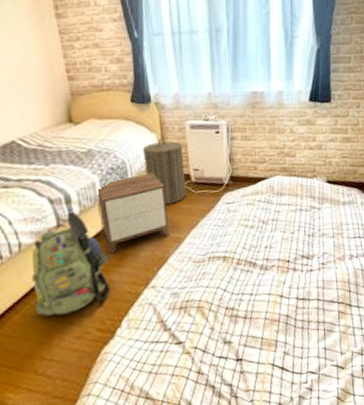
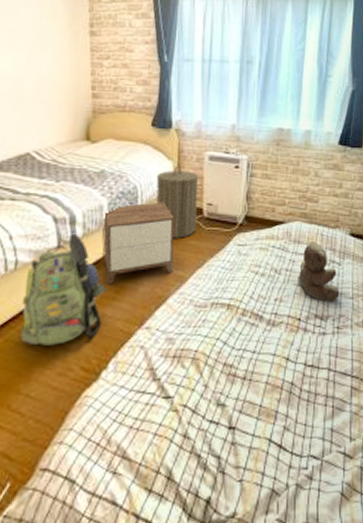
teddy bear: none [283,192,322,243] -> present [298,242,340,302]

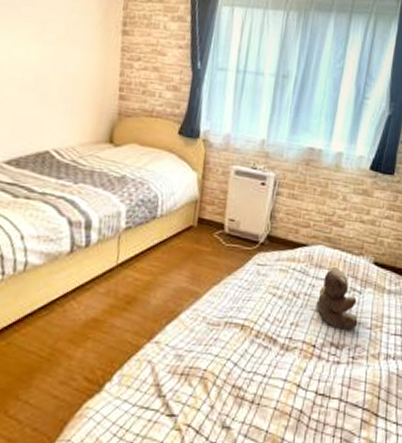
backpack: present [20,233,107,346] -> none [24,238,118,353]
nightstand: present [102,202,175,284] -> none [117,213,195,294]
laundry hamper: present [156,166,199,238] -> none [176,178,223,253]

